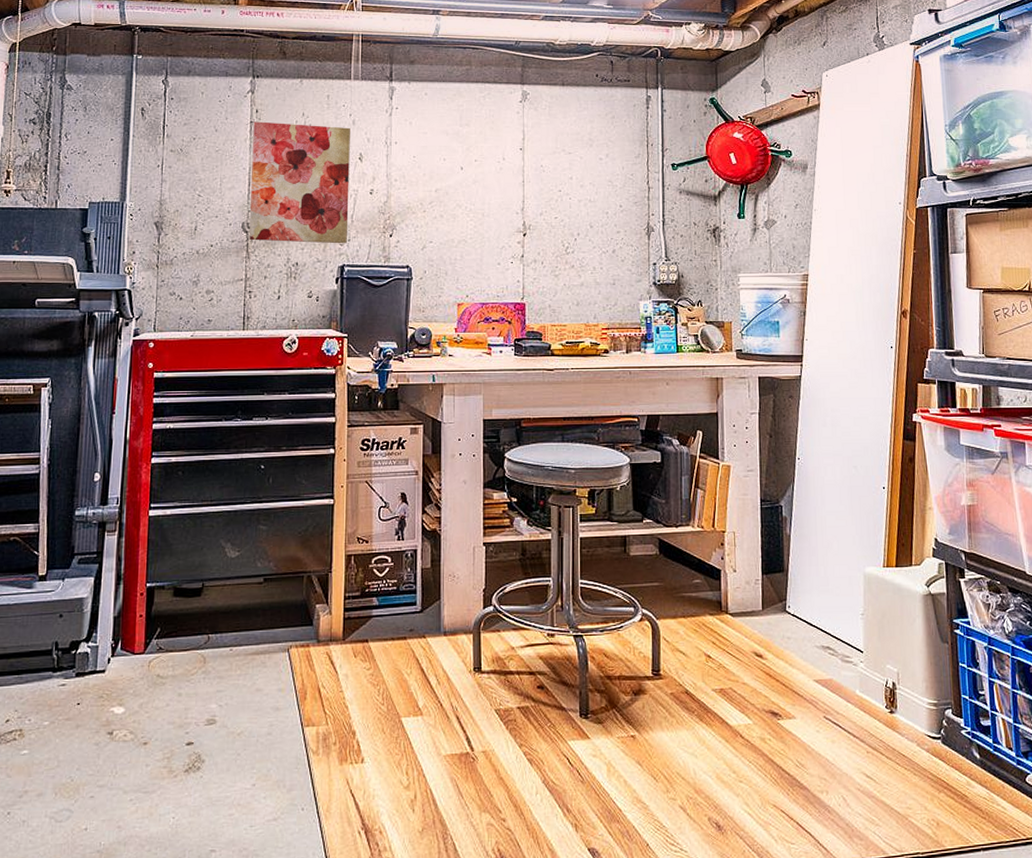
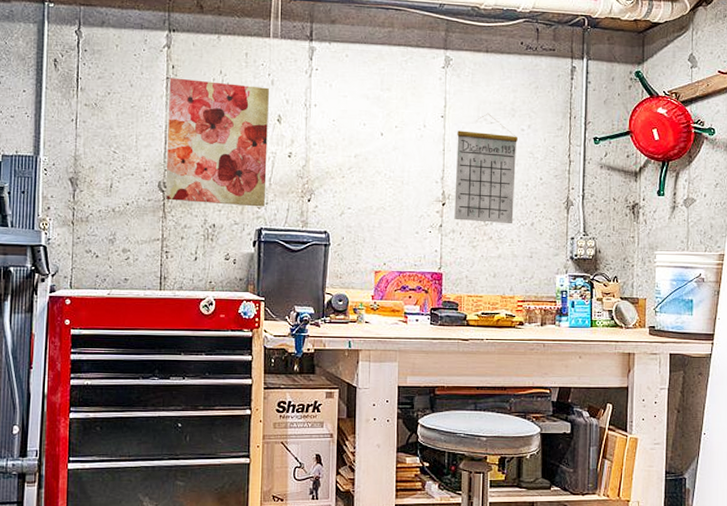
calendar: none [535,144,596,252] -> present [454,113,518,224]

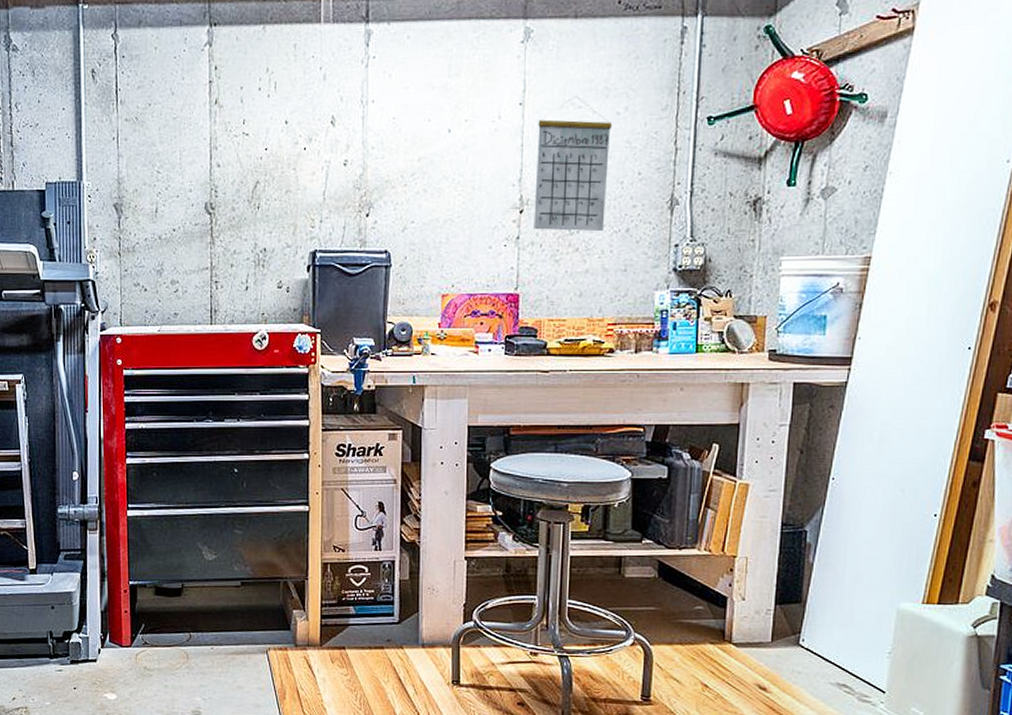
wall art: present [166,78,269,207] -> none [212,80,321,226]

